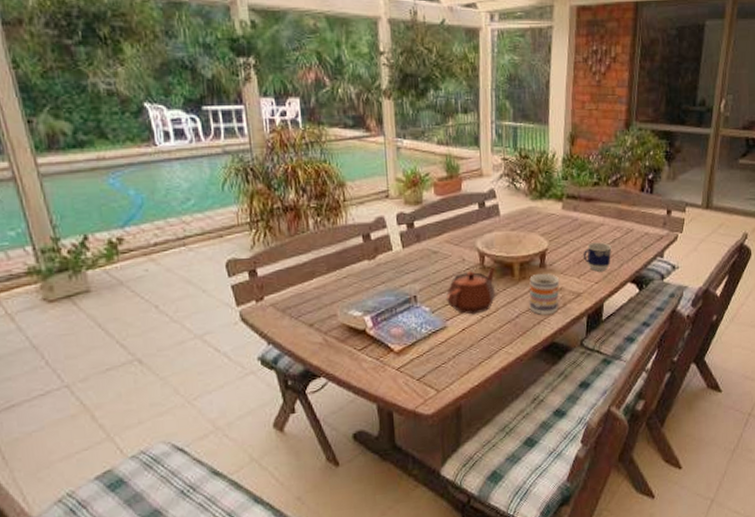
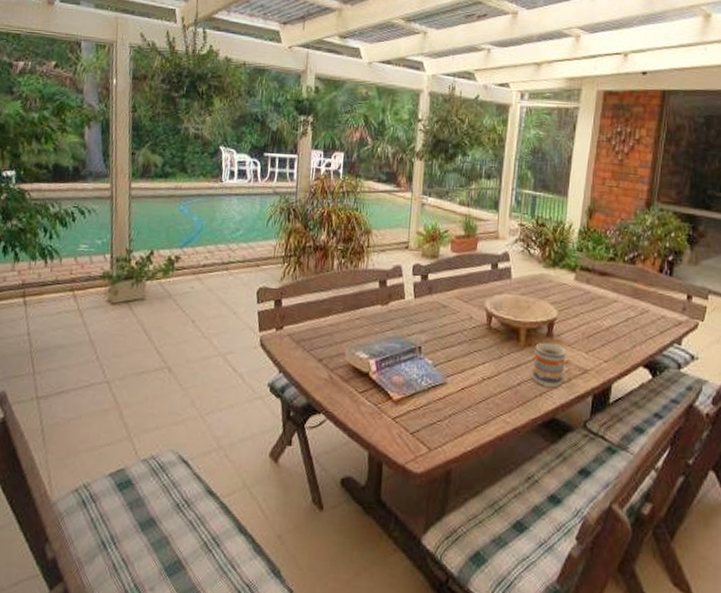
teapot: present [445,267,496,315] -> none [449,329,501,375]
cup: present [583,242,612,272] -> none [592,318,625,350]

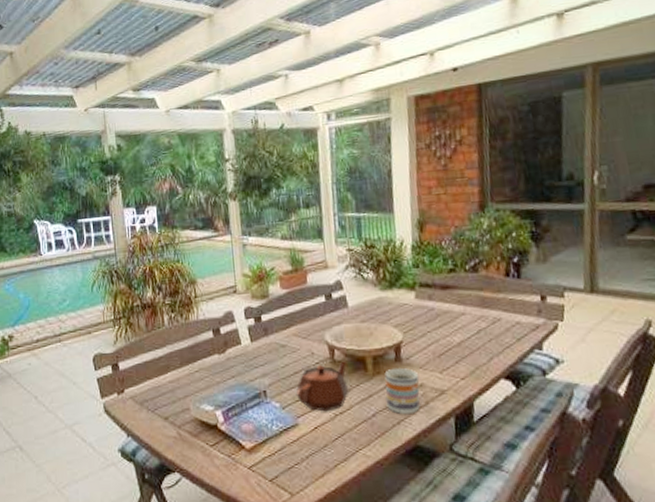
teapot: none [449,329,501,375] -> present [295,361,349,412]

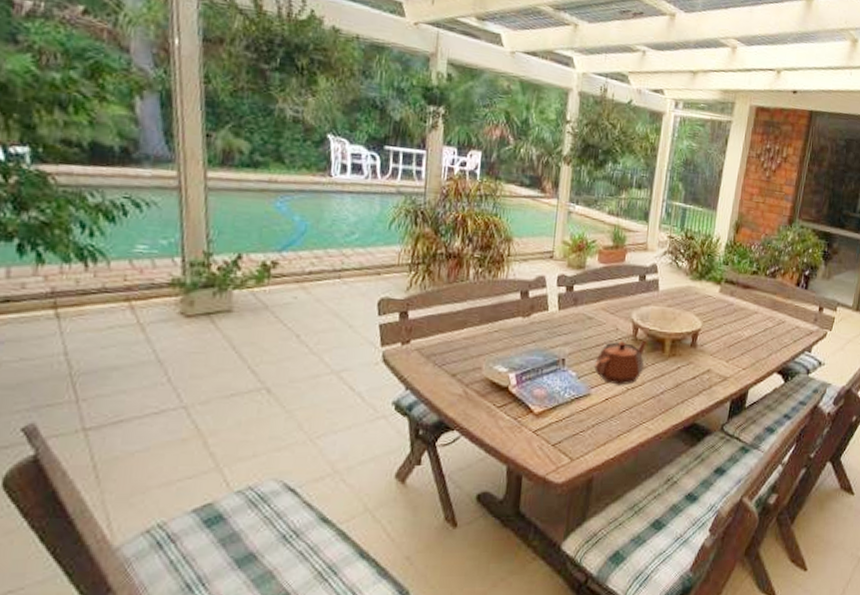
mug: present [384,367,420,414] -> none [675,352,709,394]

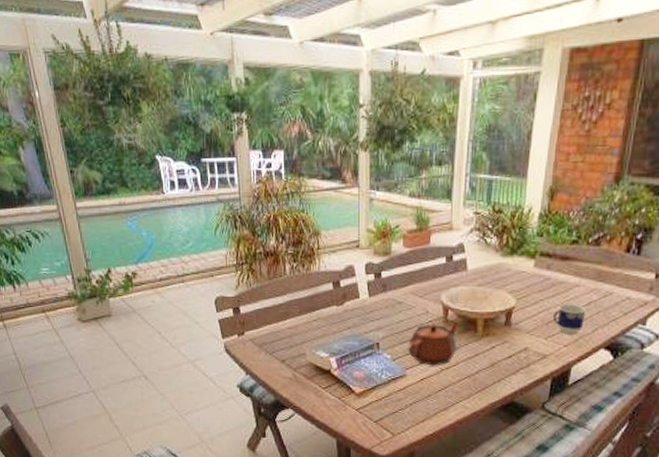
cup: none [733,329,763,359] -> present [552,304,587,335]

